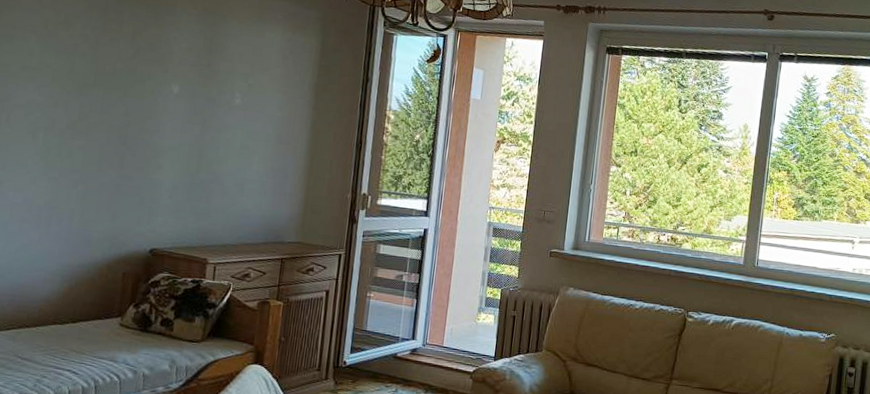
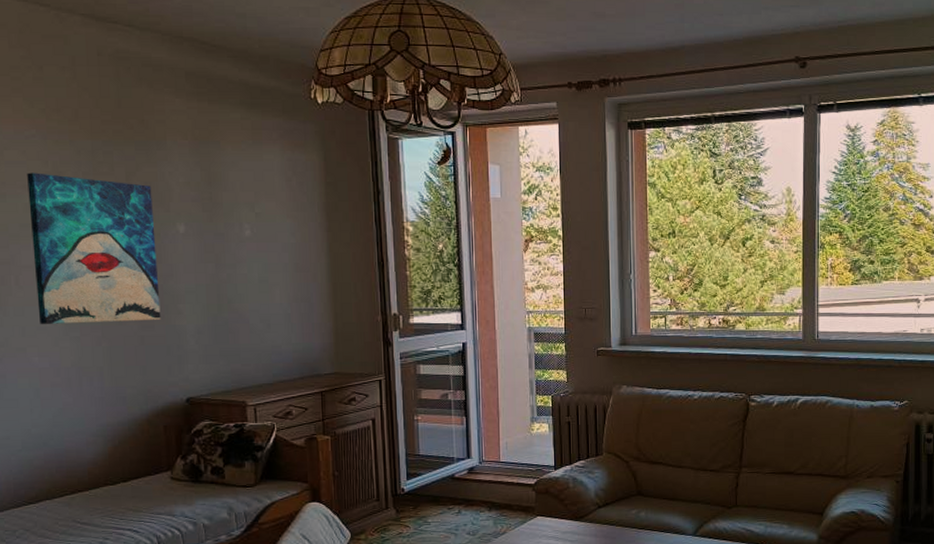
wall art: none [22,20,155,172] -> present [27,173,161,324]

